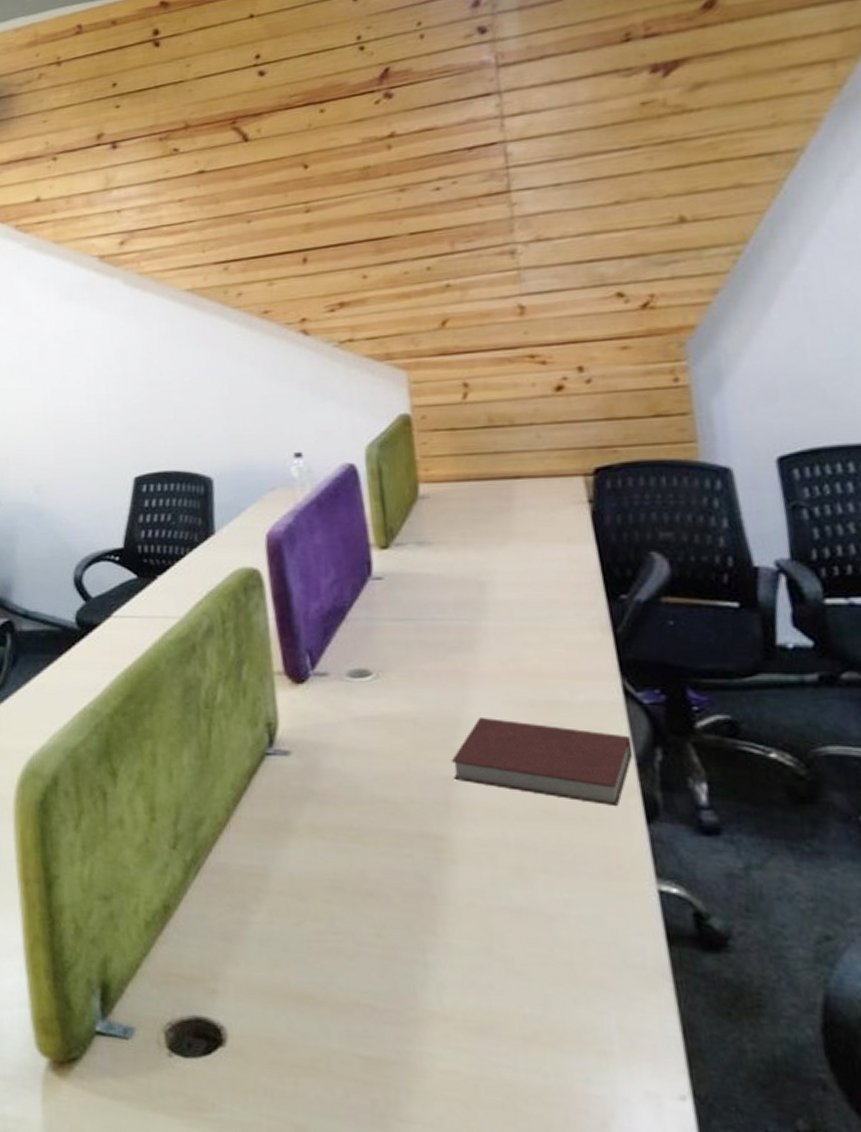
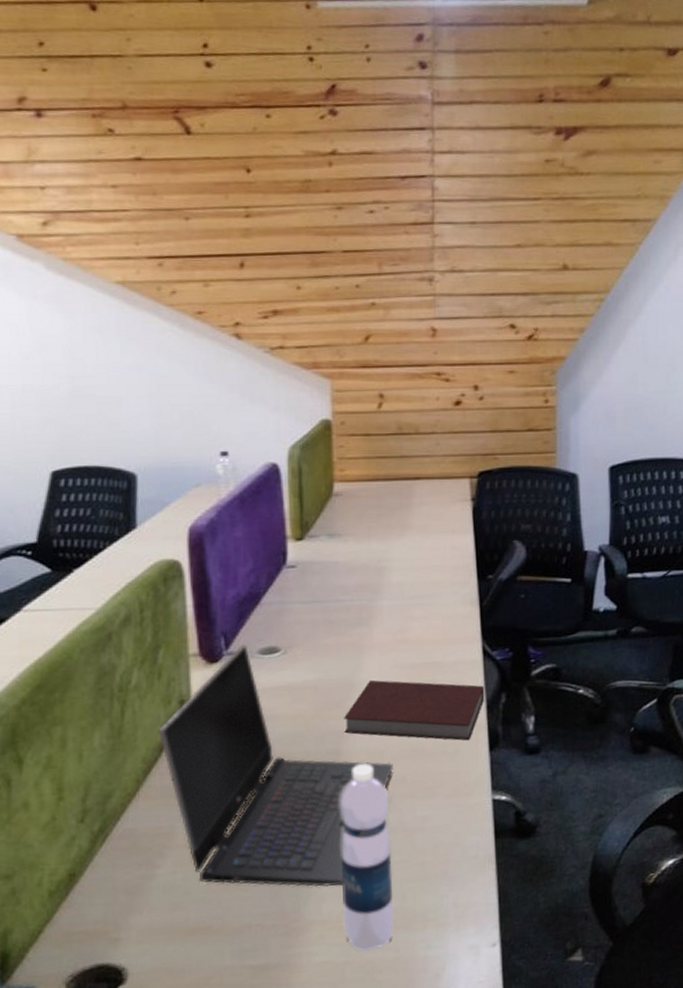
laptop computer: none [246,663,519,974] -> present [158,643,393,887]
water bottle: none [453,821,538,1069] -> present [339,764,395,952]

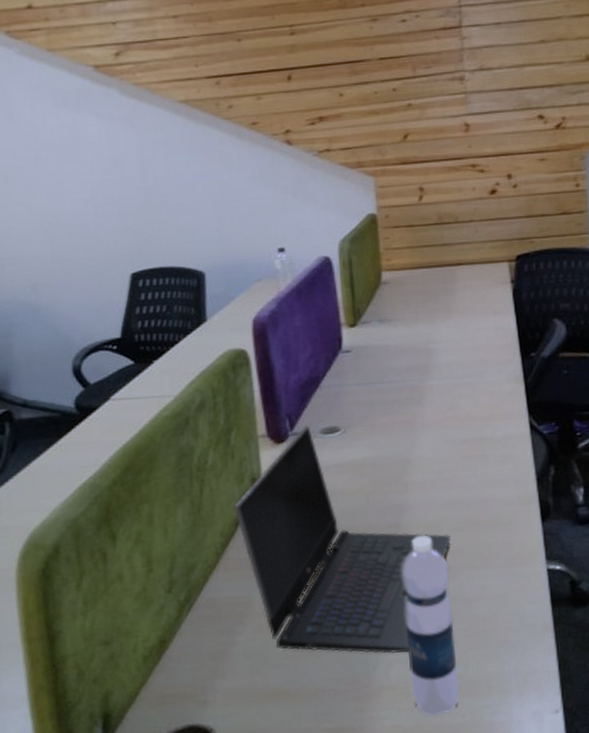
notebook: present [343,679,485,741] -> none [401,455,535,513]

